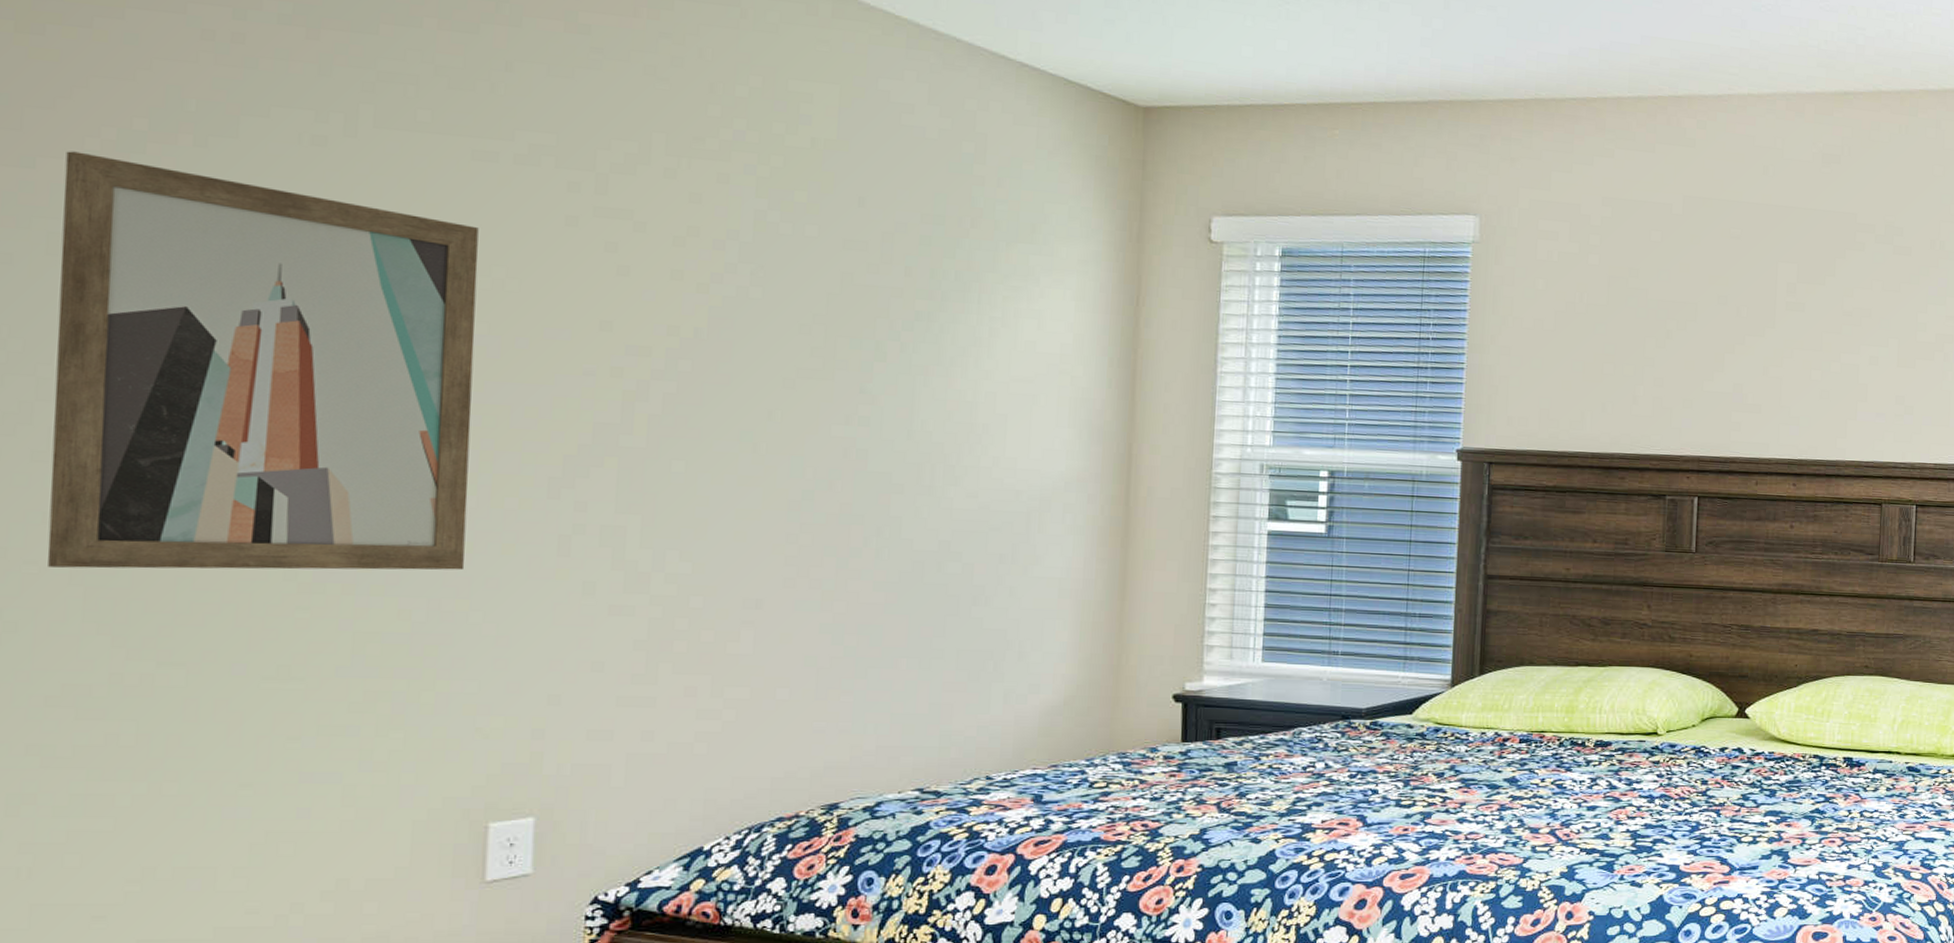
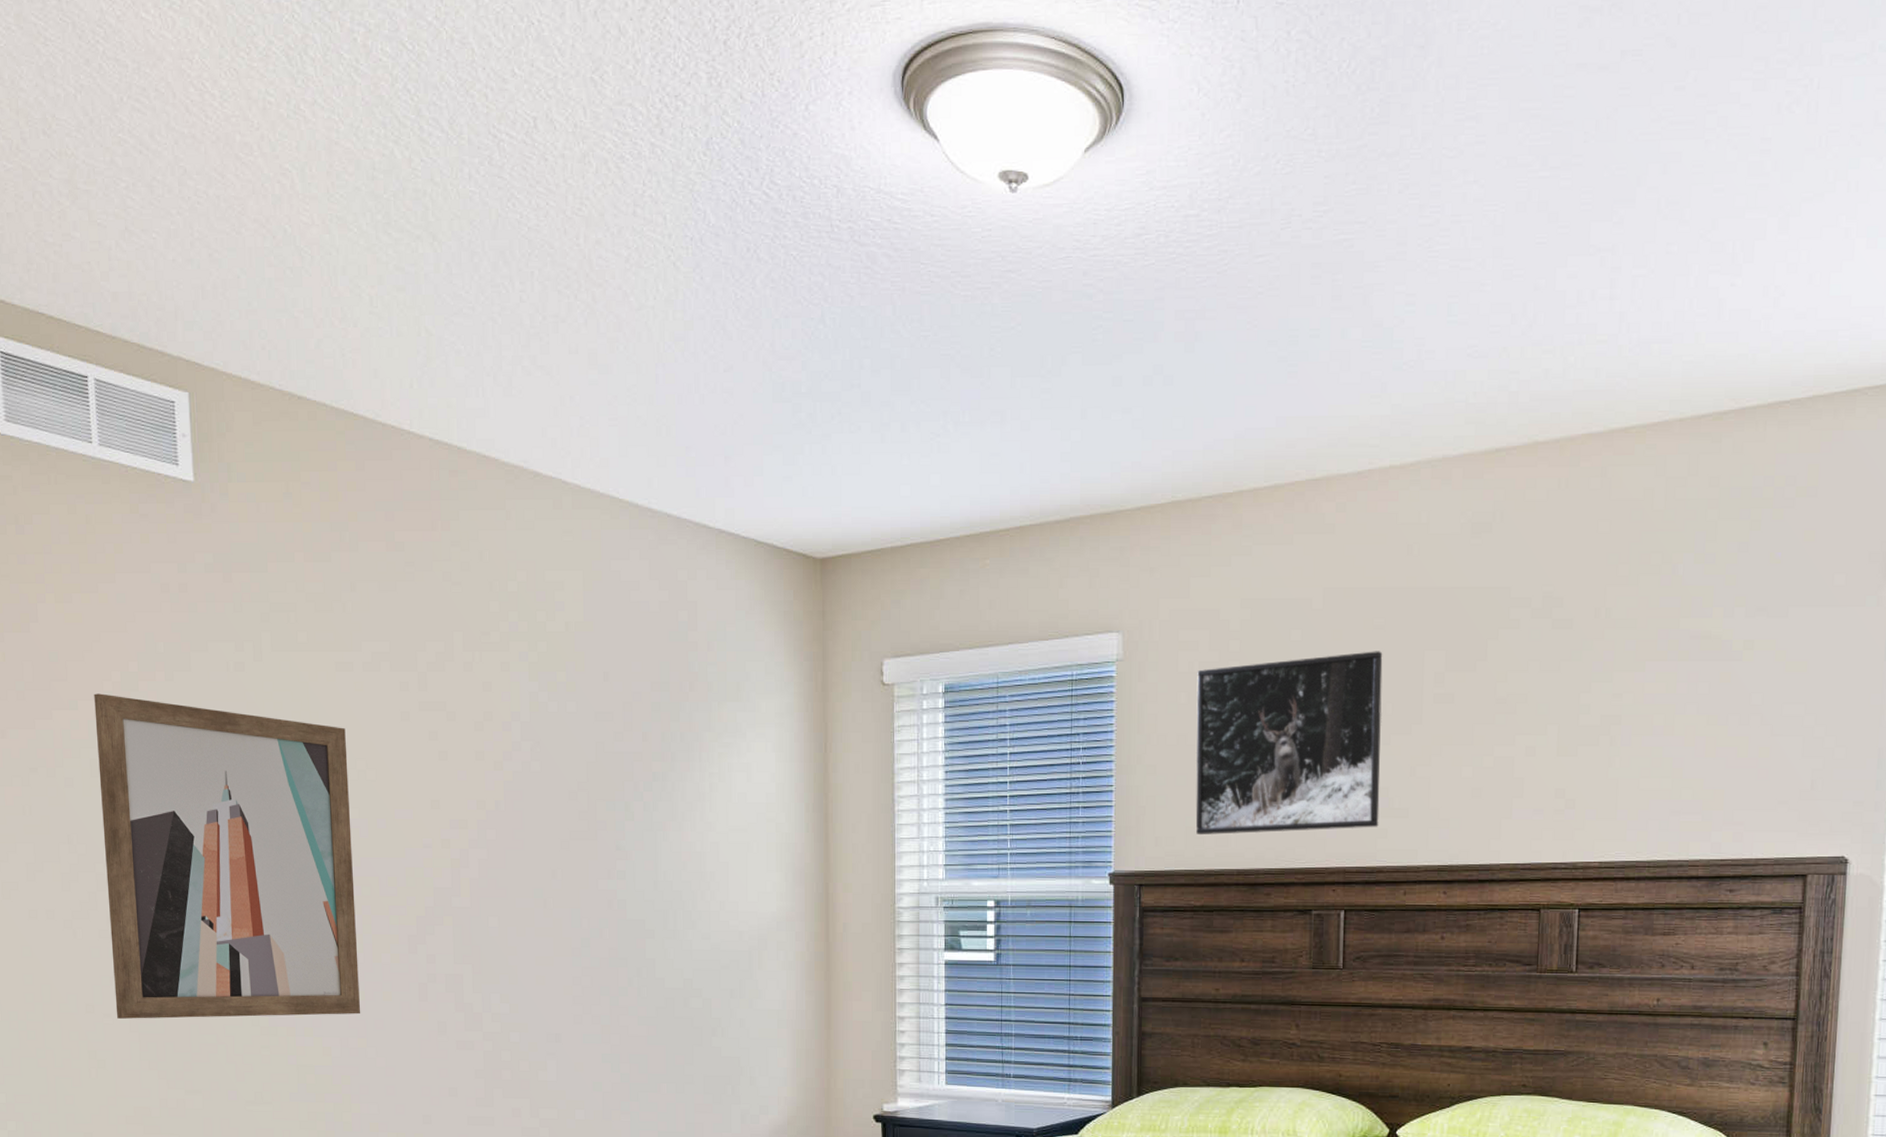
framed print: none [1550,257,1739,421] -> present [1195,651,1383,836]

